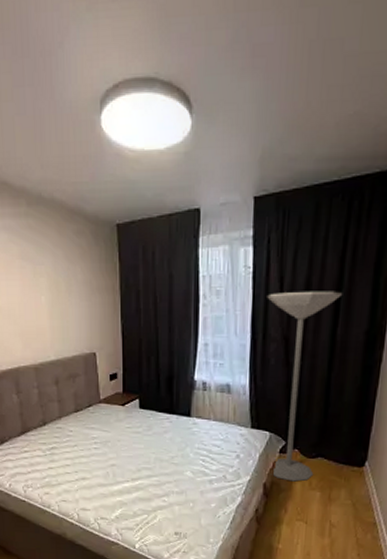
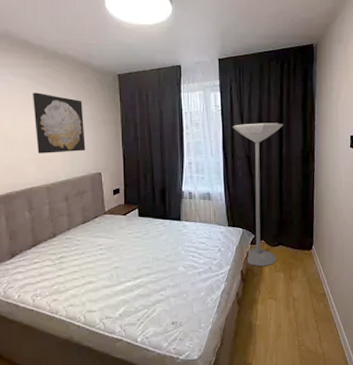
wall art: none [15,250,78,327] -> present [33,93,86,154]

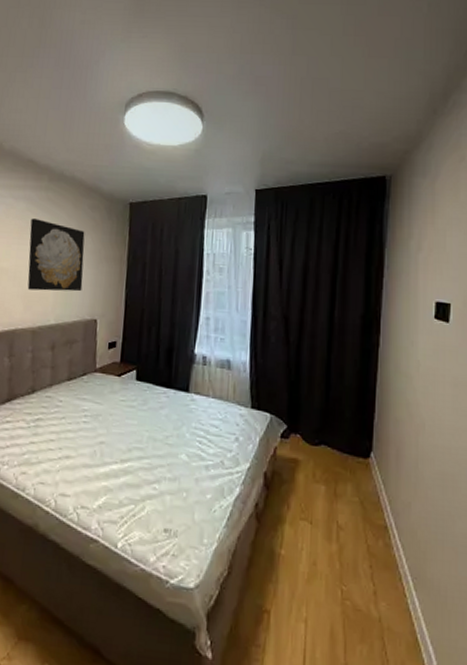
floor lamp: present [232,122,284,267] -> none [267,273,338,472]

